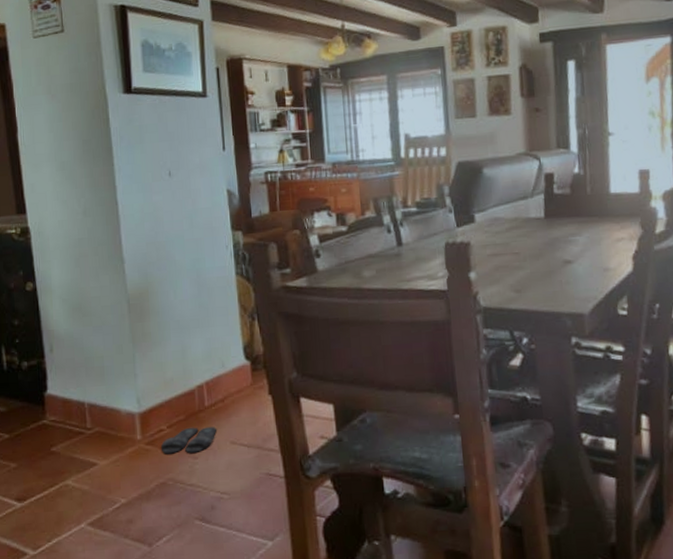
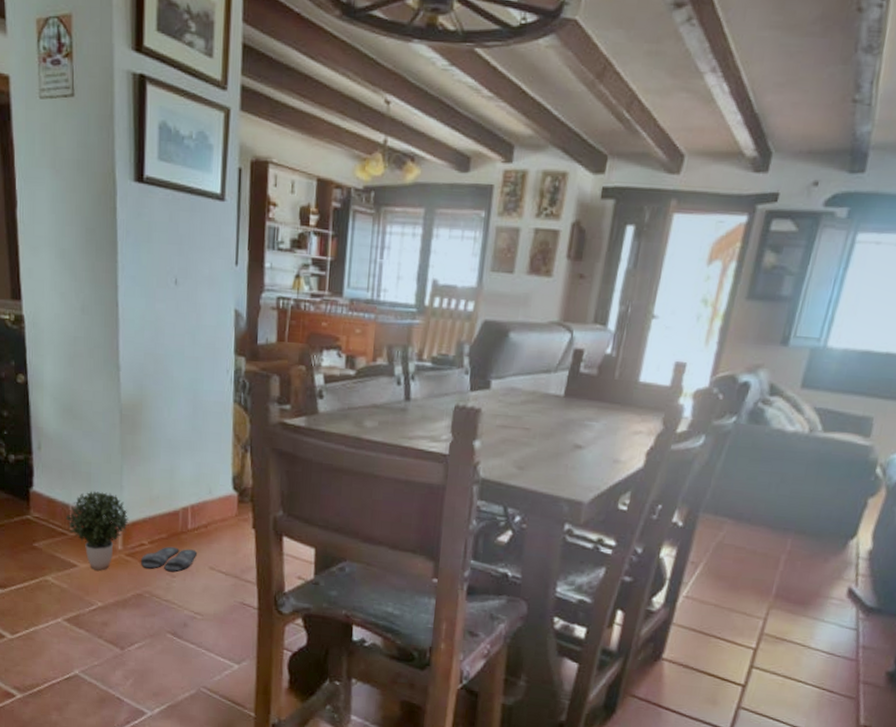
potted plant: none [81,383,146,465] -> present [65,491,129,571]

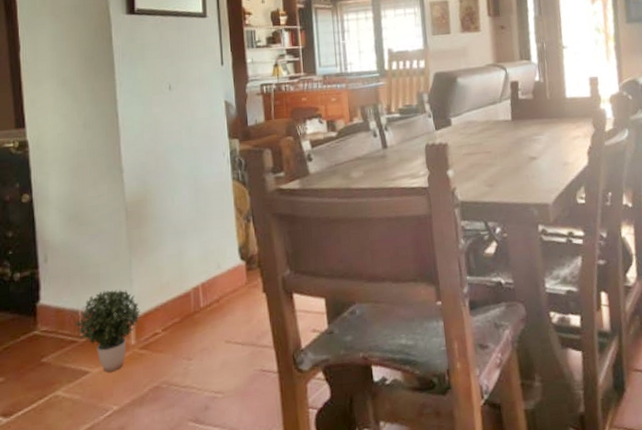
slippers: present [141,546,197,572] -> none [156,327,211,358]

